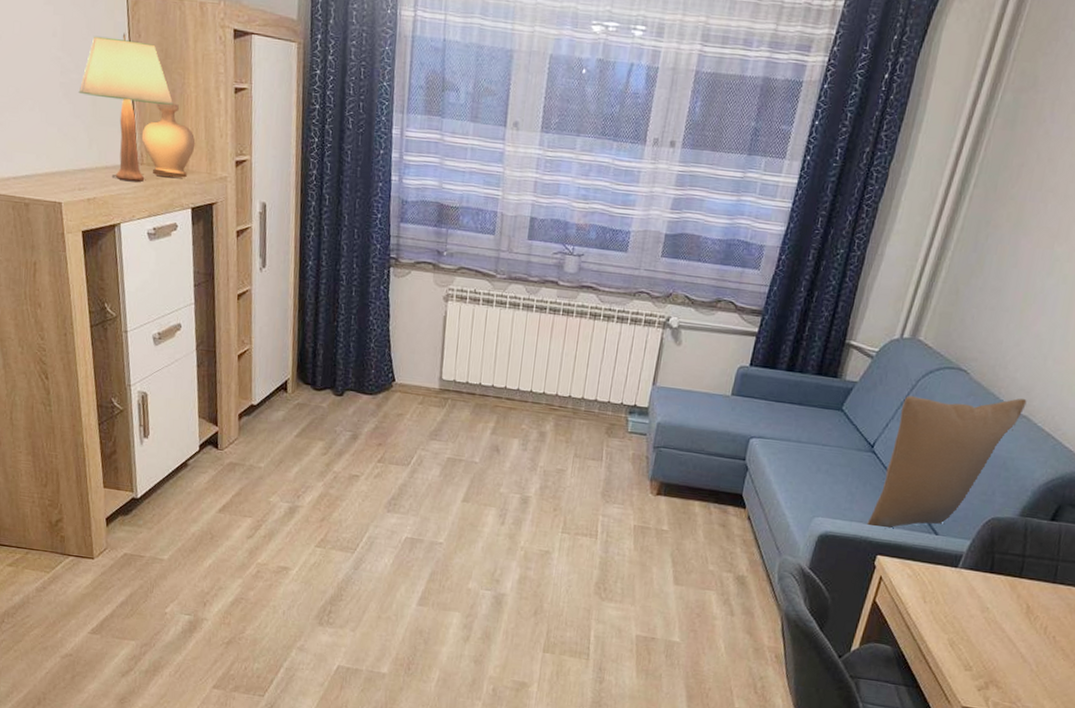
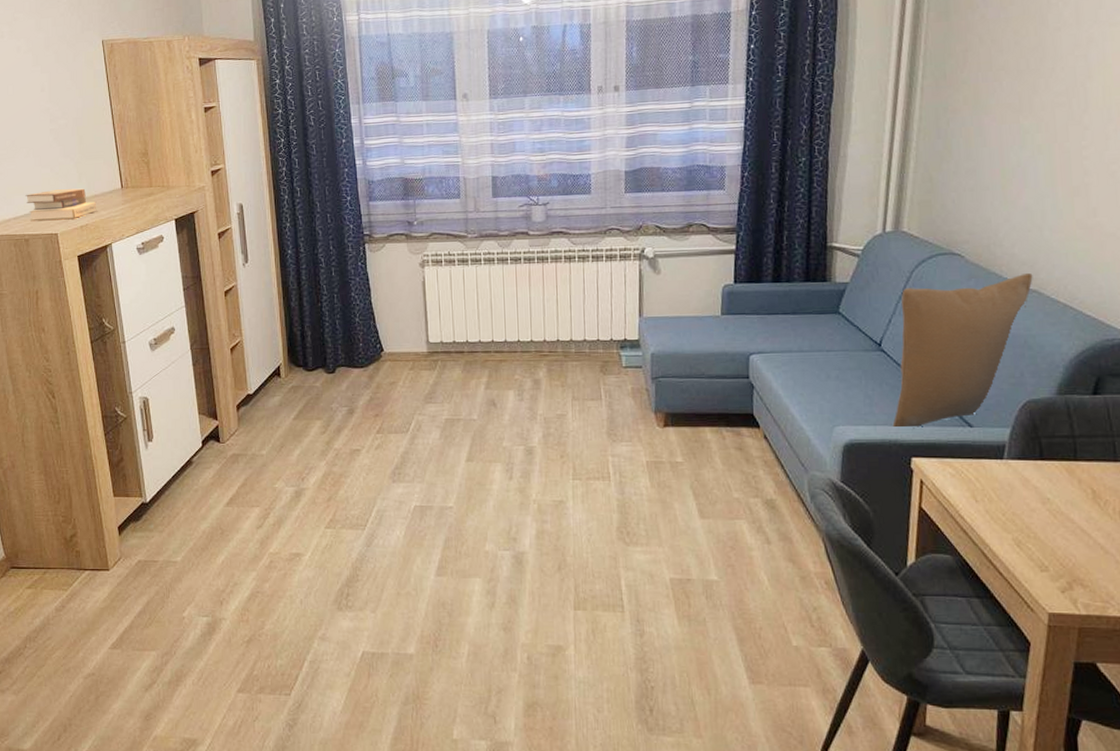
books: none [27,152,107,189] -> present [25,188,97,221]
table lamp: present [78,33,174,182] -> none [66,78,151,205]
decorative vase: present [141,102,196,178] -> none [125,130,174,196]

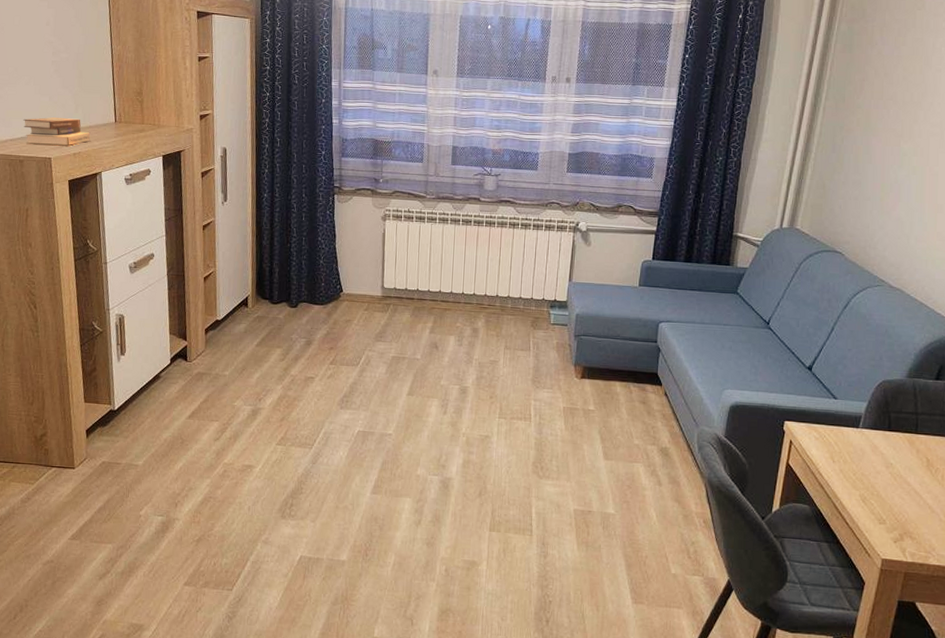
pillow: present [892,273,1033,429] -> none [772,274,898,397]

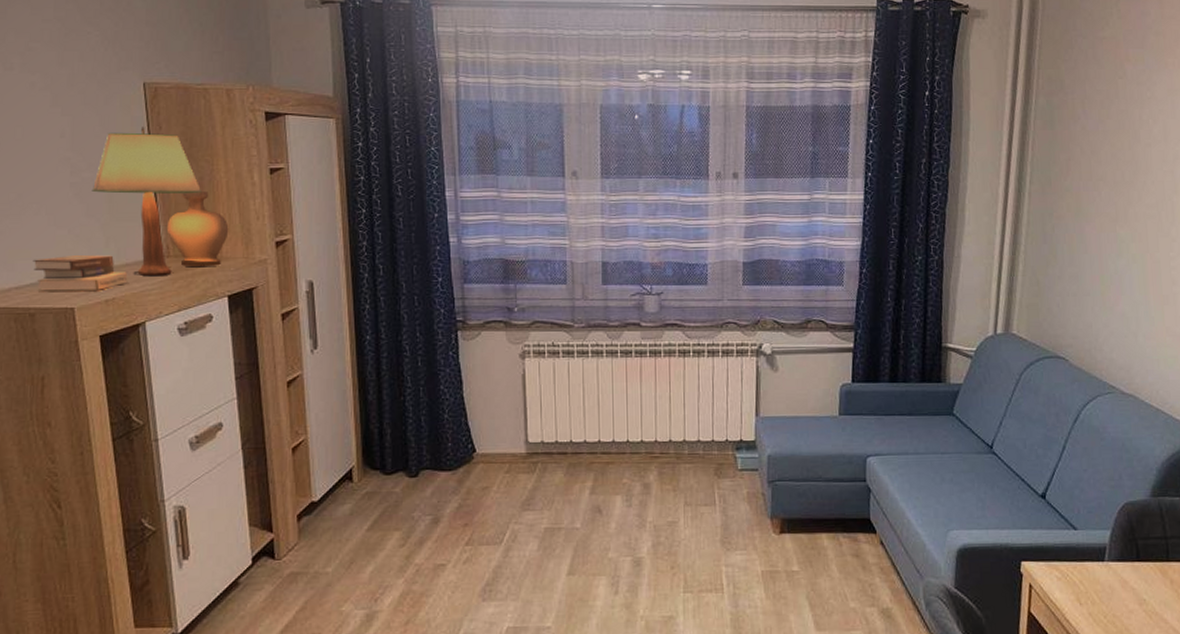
table lamp: none [67,19,148,137] -> present [91,127,202,275]
decorative vase: none [120,72,166,132] -> present [166,191,229,268]

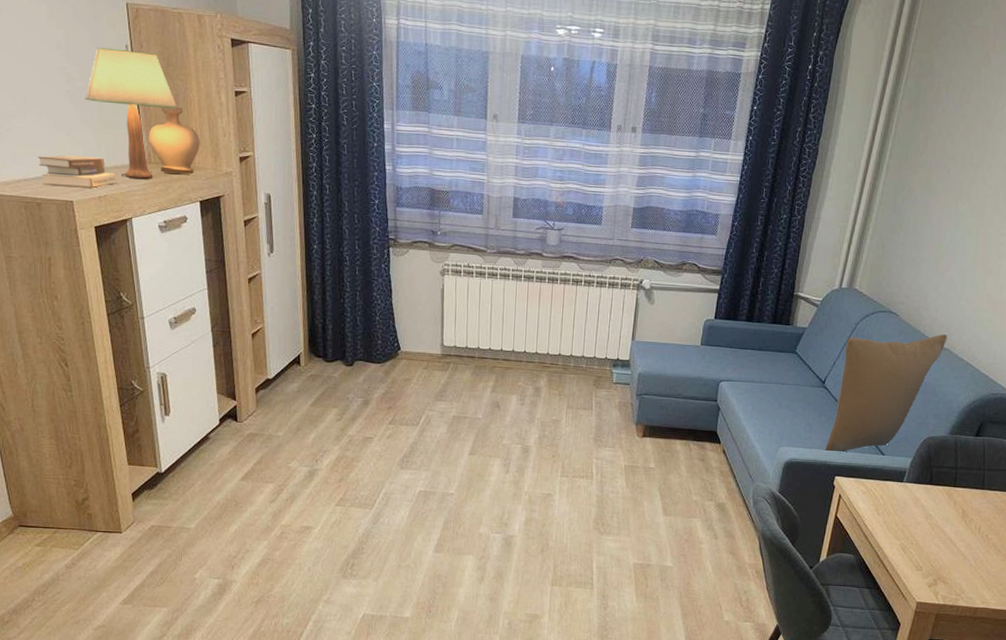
pillow: none [1003,378,1129,532] -> present [824,334,948,453]

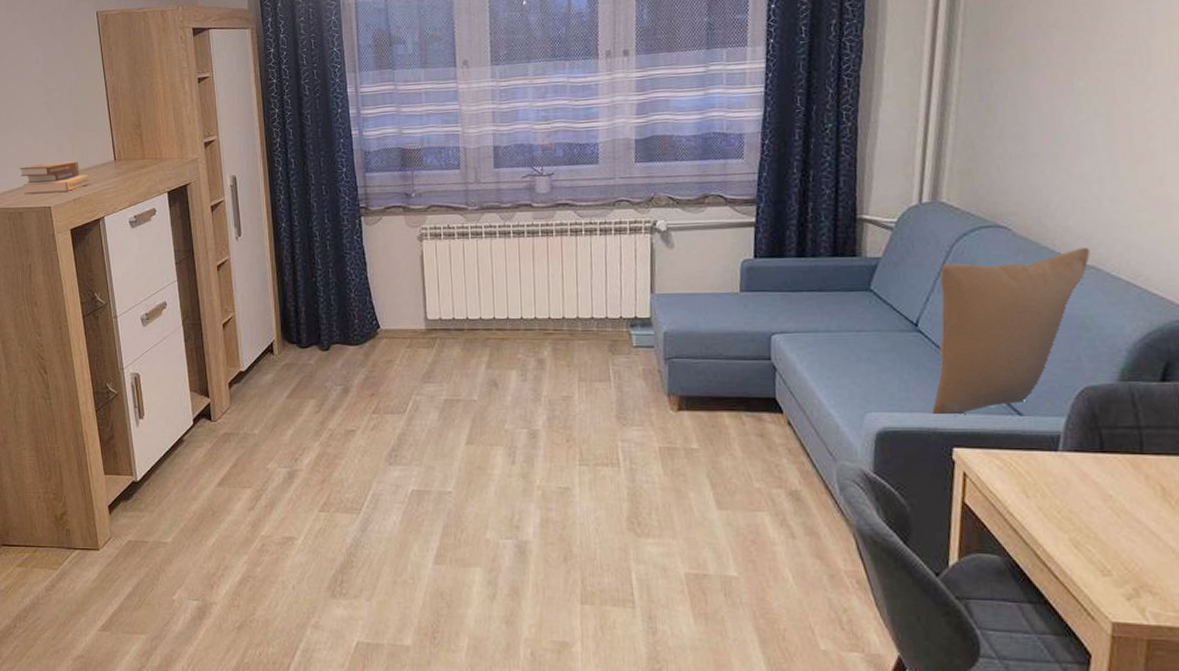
table lamp: present [84,44,178,179] -> none [60,49,145,177]
decorative vase: present [148,106,200,175] -> none [118,102,167,169]

